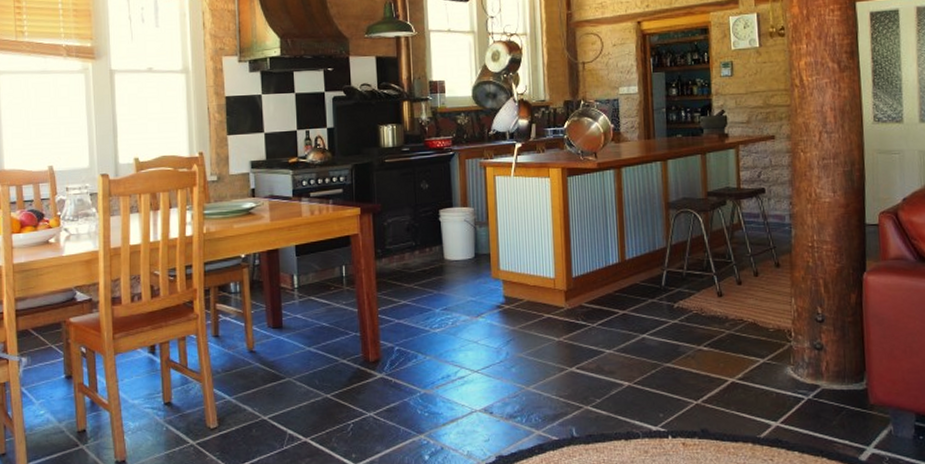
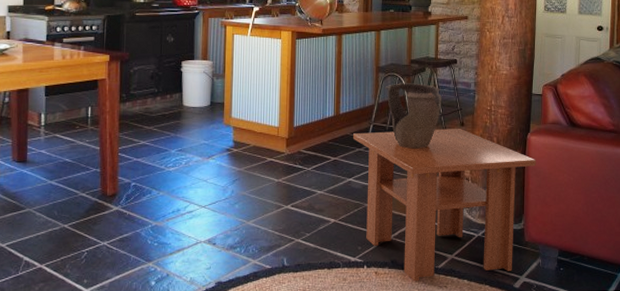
coffee table: none [644,270,878,454] -> present [353,128,537,282]
decorative bowl: none [677,219,750,297] -> present [384,83,442,149]

